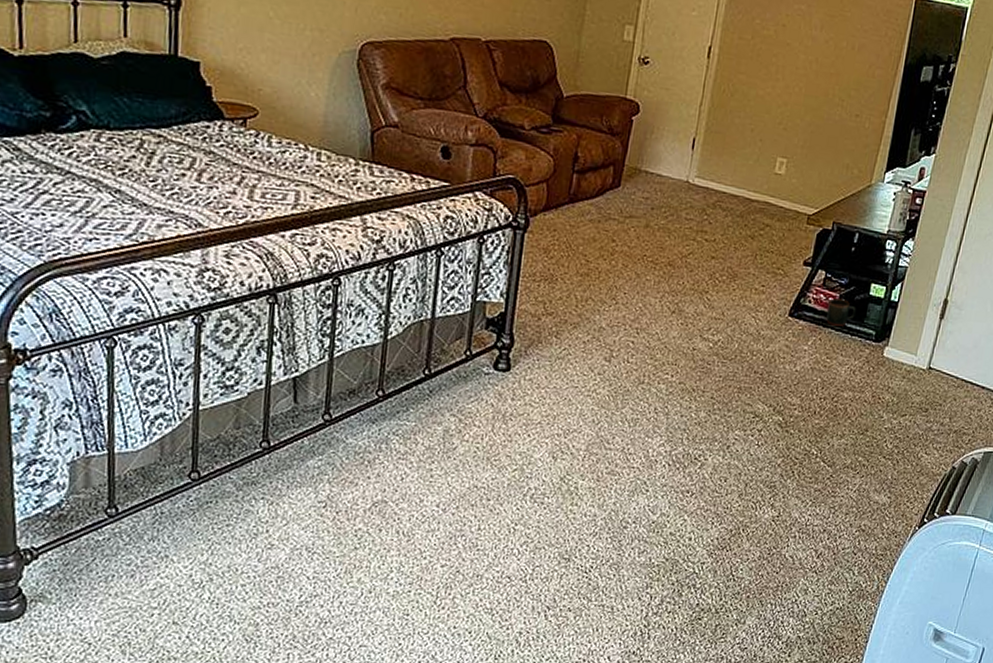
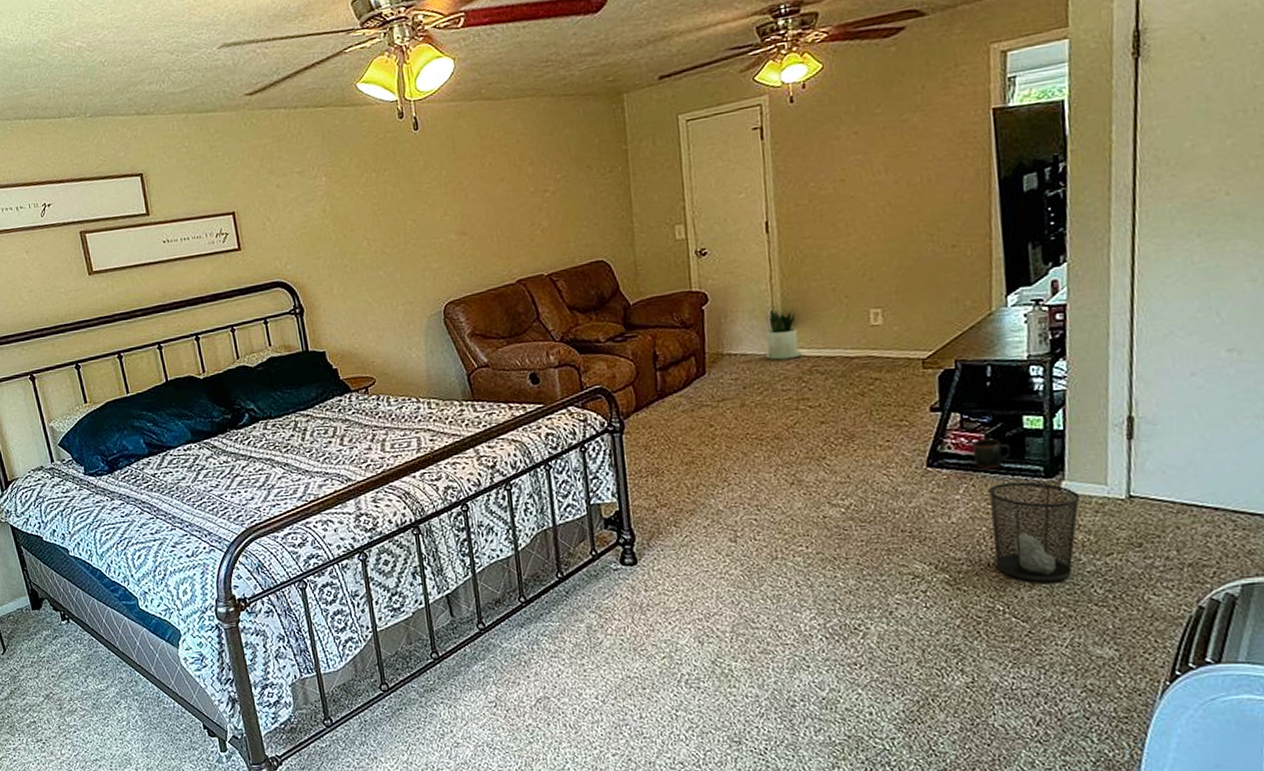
planter: none [678,137,716,190] -> present [765,310,803,361]
waste bin: none [820,341,896,435] -> present [987,481,1081,583]

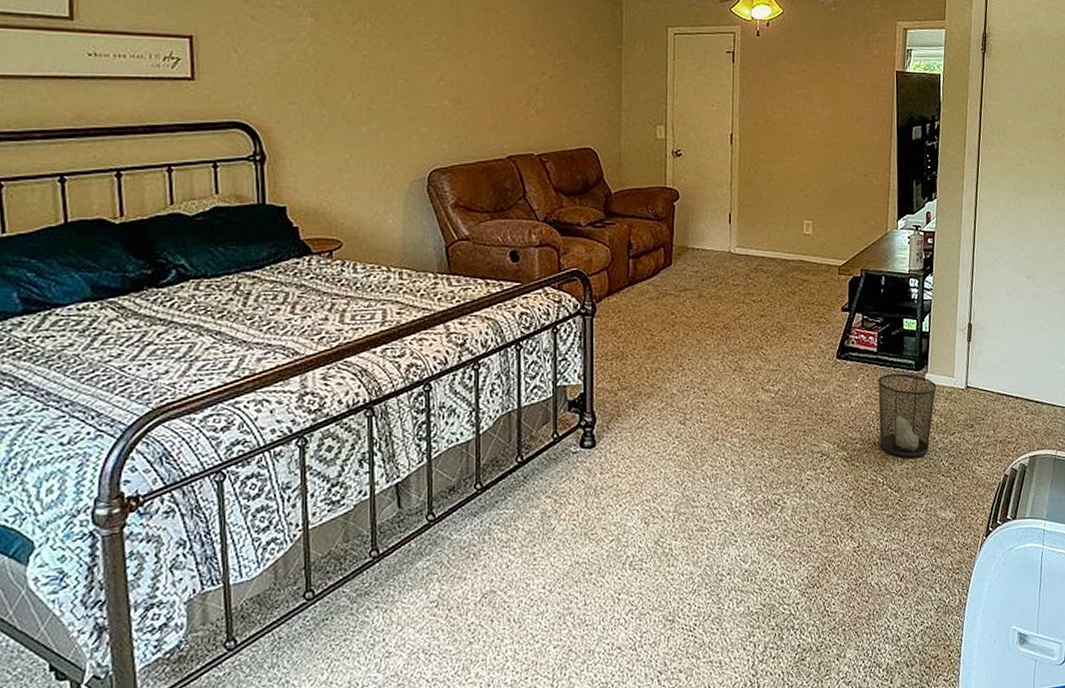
planter: present [765,310,803,361] -> none [722,213,751,258]
mug: present [973,438,1011,469] -> none [869,336,894,361]

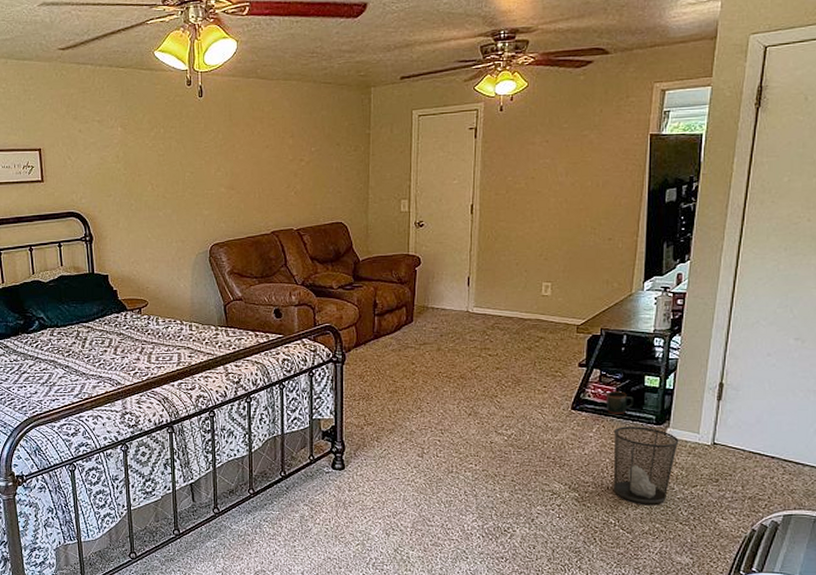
mug: none [869,336,894,361] -> present [607,391,634,414]

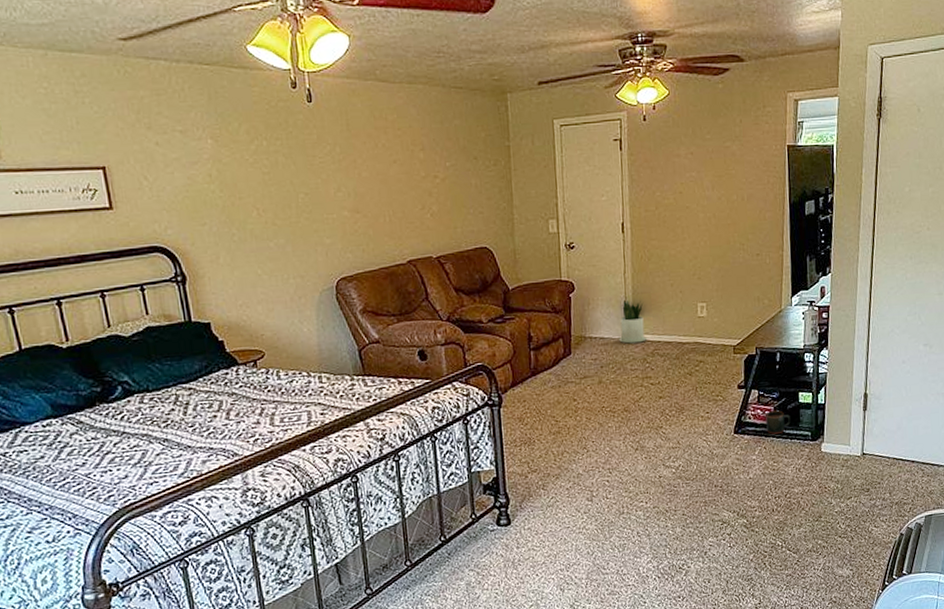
planter: none [460,276,489,316] -> present [619,300,648,344]
waste bin: present [613,427,679,505] -> none [774,444,833,523]

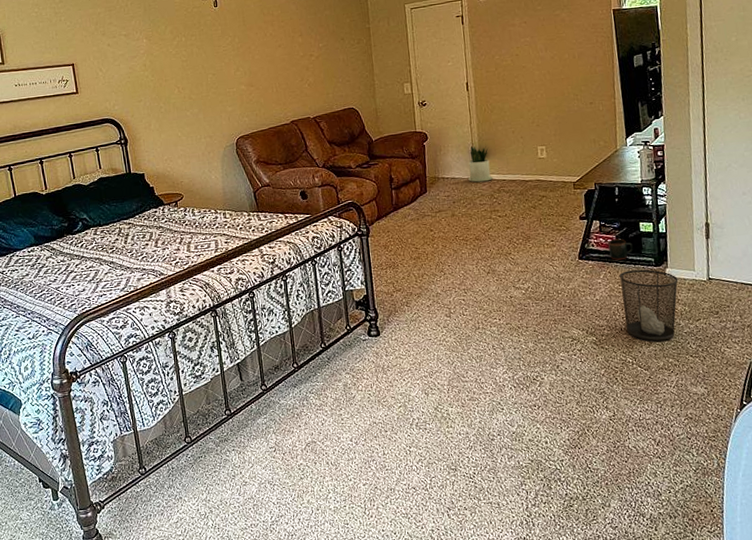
waste bin: none [774,444,833,523] -> present [619,269,679,342]

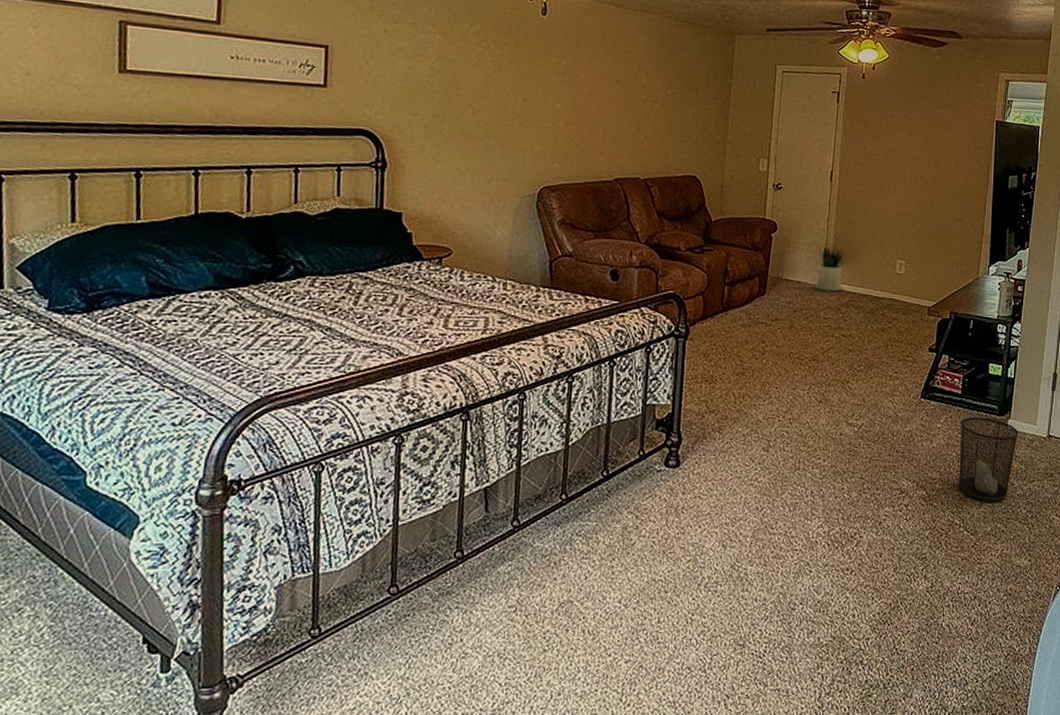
mug: present [608,239,633,260] -> none [954,379,979,404]

